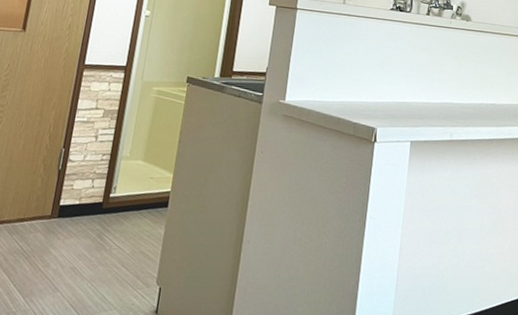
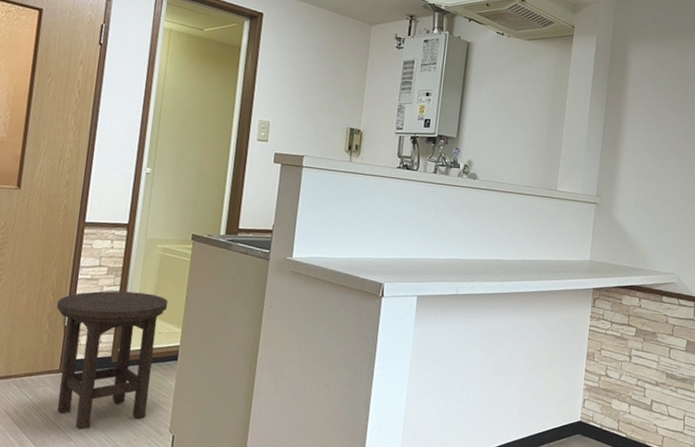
stool: none [45,134,161,281] -> present [56,290,169,431]

